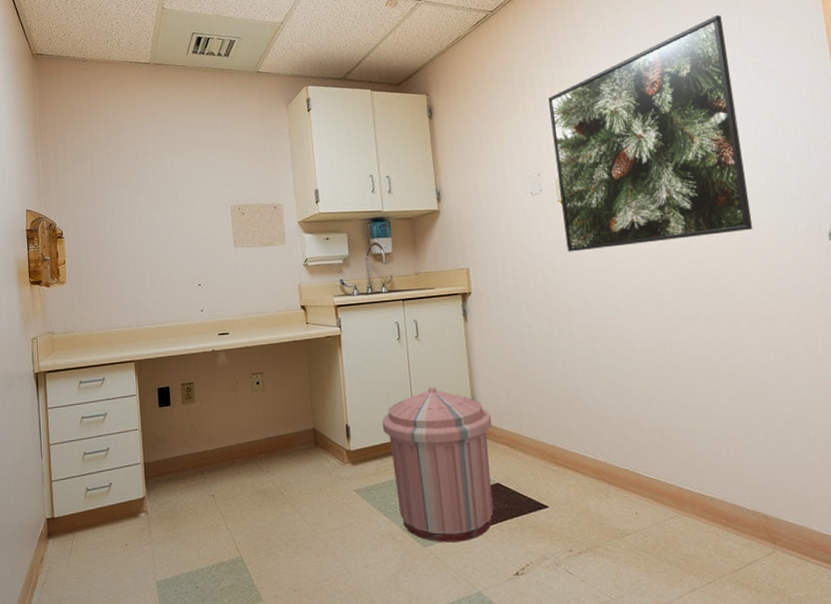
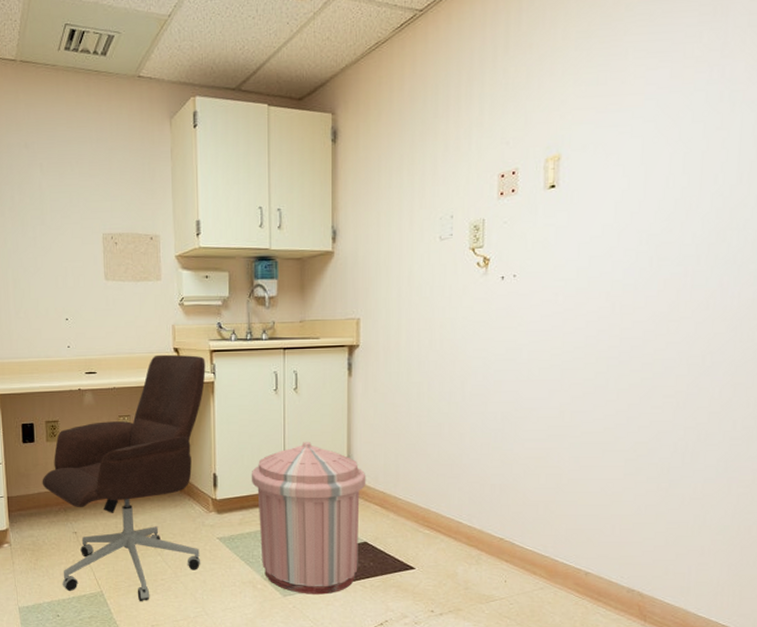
office chair: none [178,311,340,564] -> present [42,354,206,601]
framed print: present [548,15,753,252] -> none [472,26,704,307]

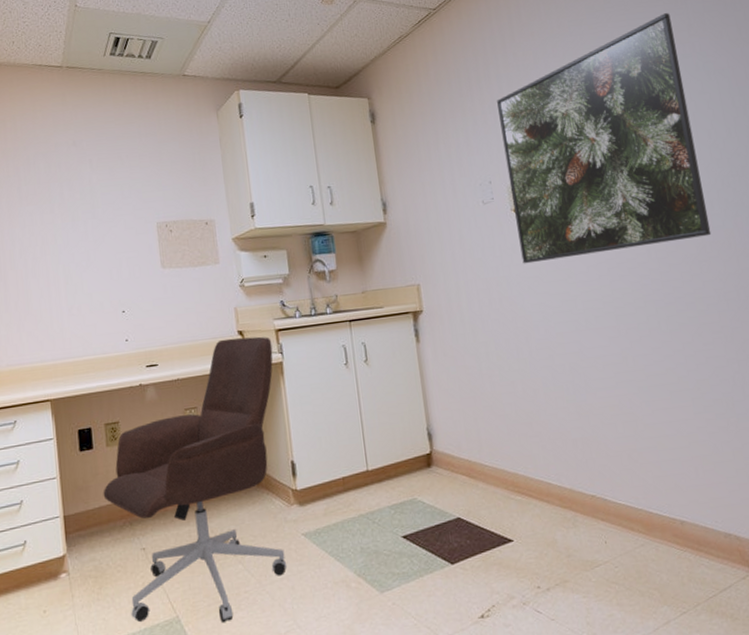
trash can: present [251,442,366,595] -> none [330,415,455,587]
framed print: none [472,26,704,307] -> present [497,13,712,264]

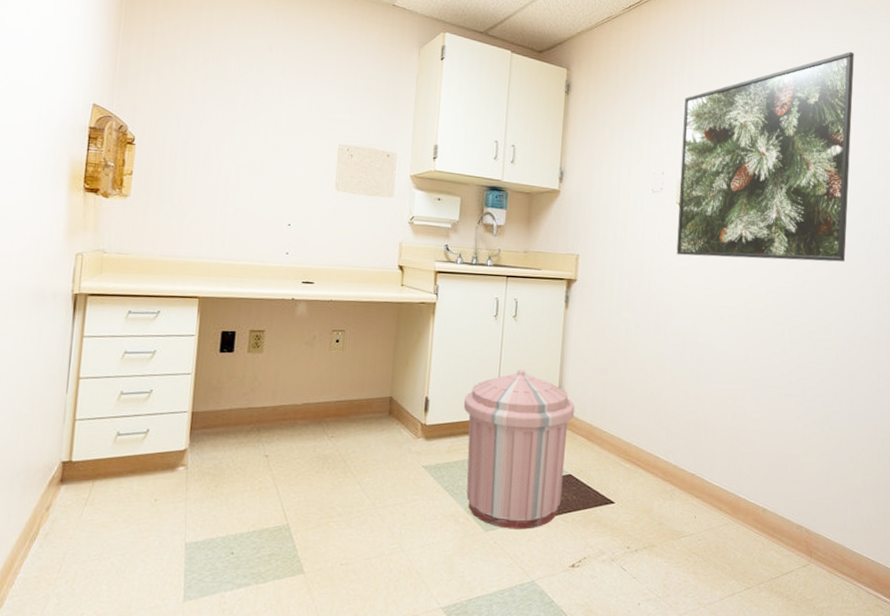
office chair: present [103,336,288,622] -> none [235,270,429,536]
trash can: none [330,415,455,587] -> present [463,370,575,529]

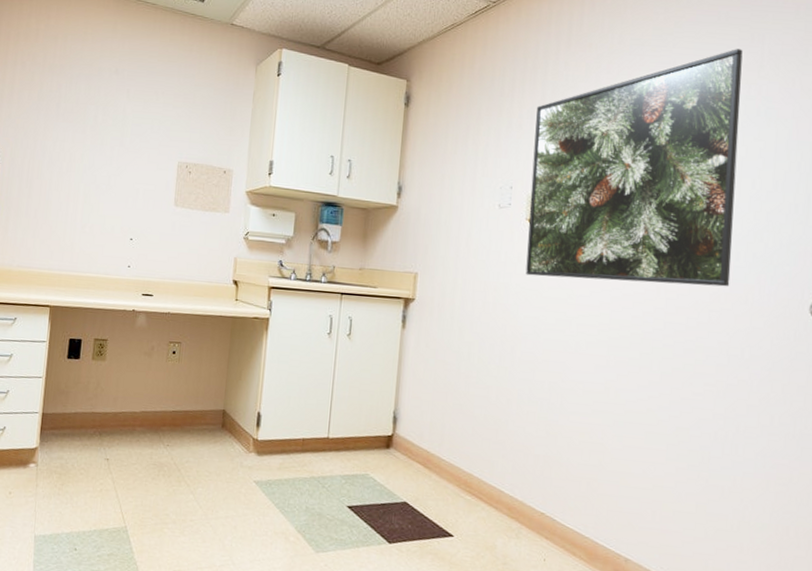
trash can: present [463,370,575,529] -> none [295,390,412,555]

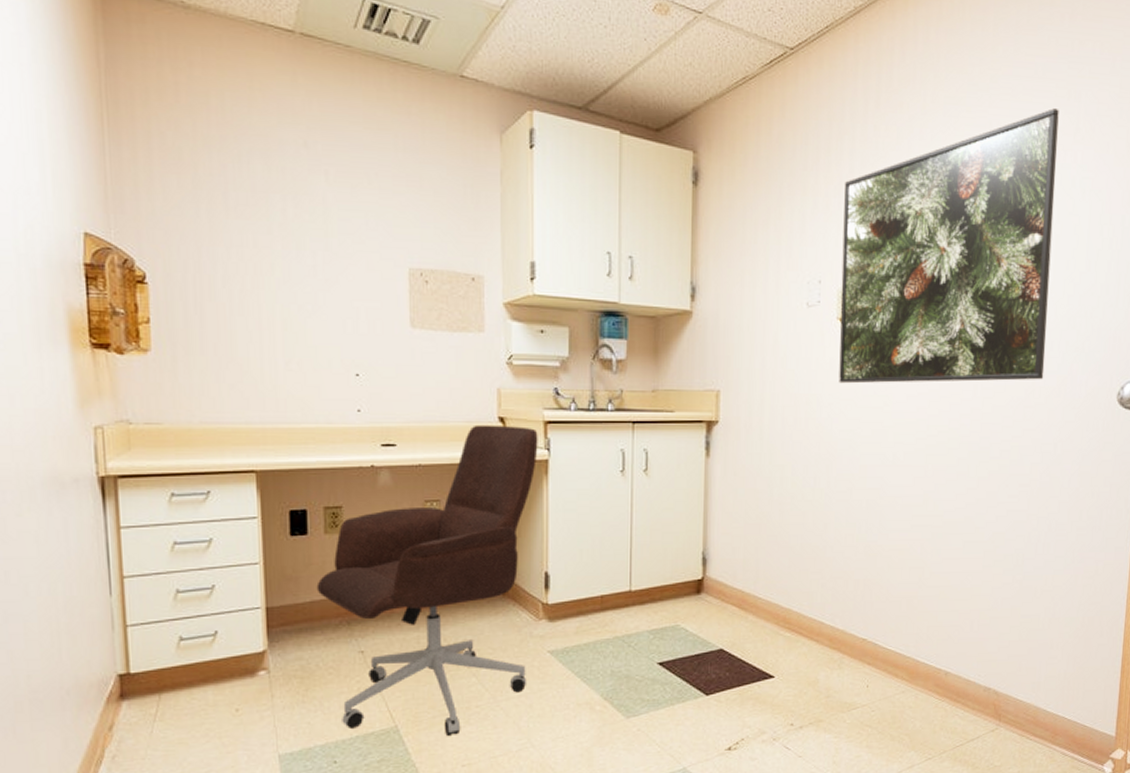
office chair: none [80,284,263,542] -> present [316,424,538,735]

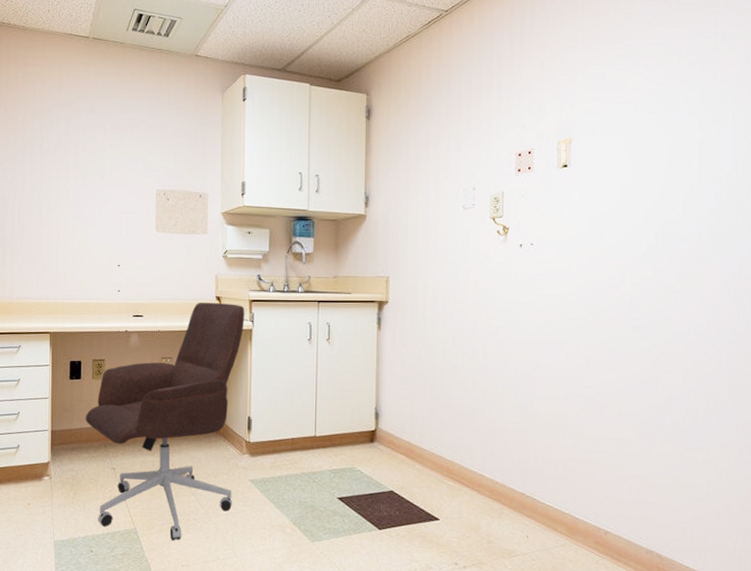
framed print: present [839,108,1059,384] -> none [493,35,696,271]

